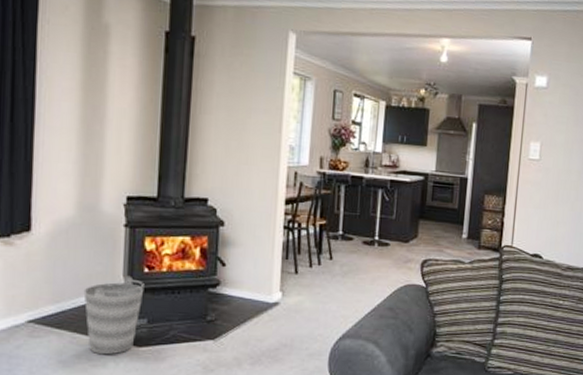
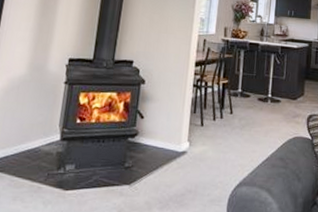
bucket: present [83,275,145,355] -> none [23,125,76,197]

